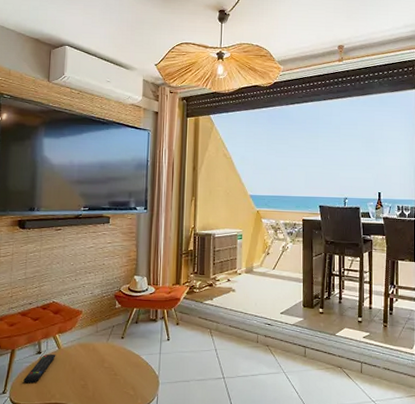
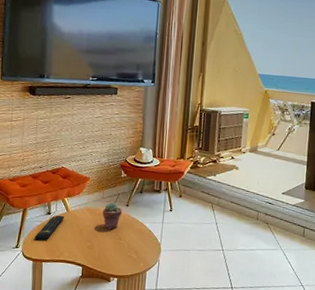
potted succulent: none [96,336,118,365] -> present [102,202,123,229]

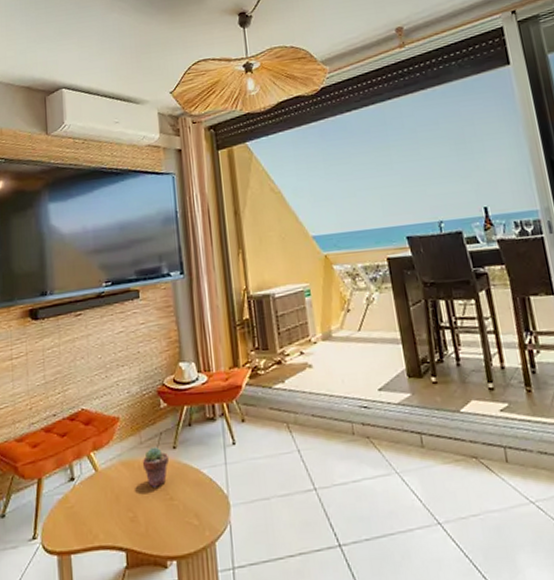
remote control: present [34,215,65,241] -> none [56,478,94,523]

